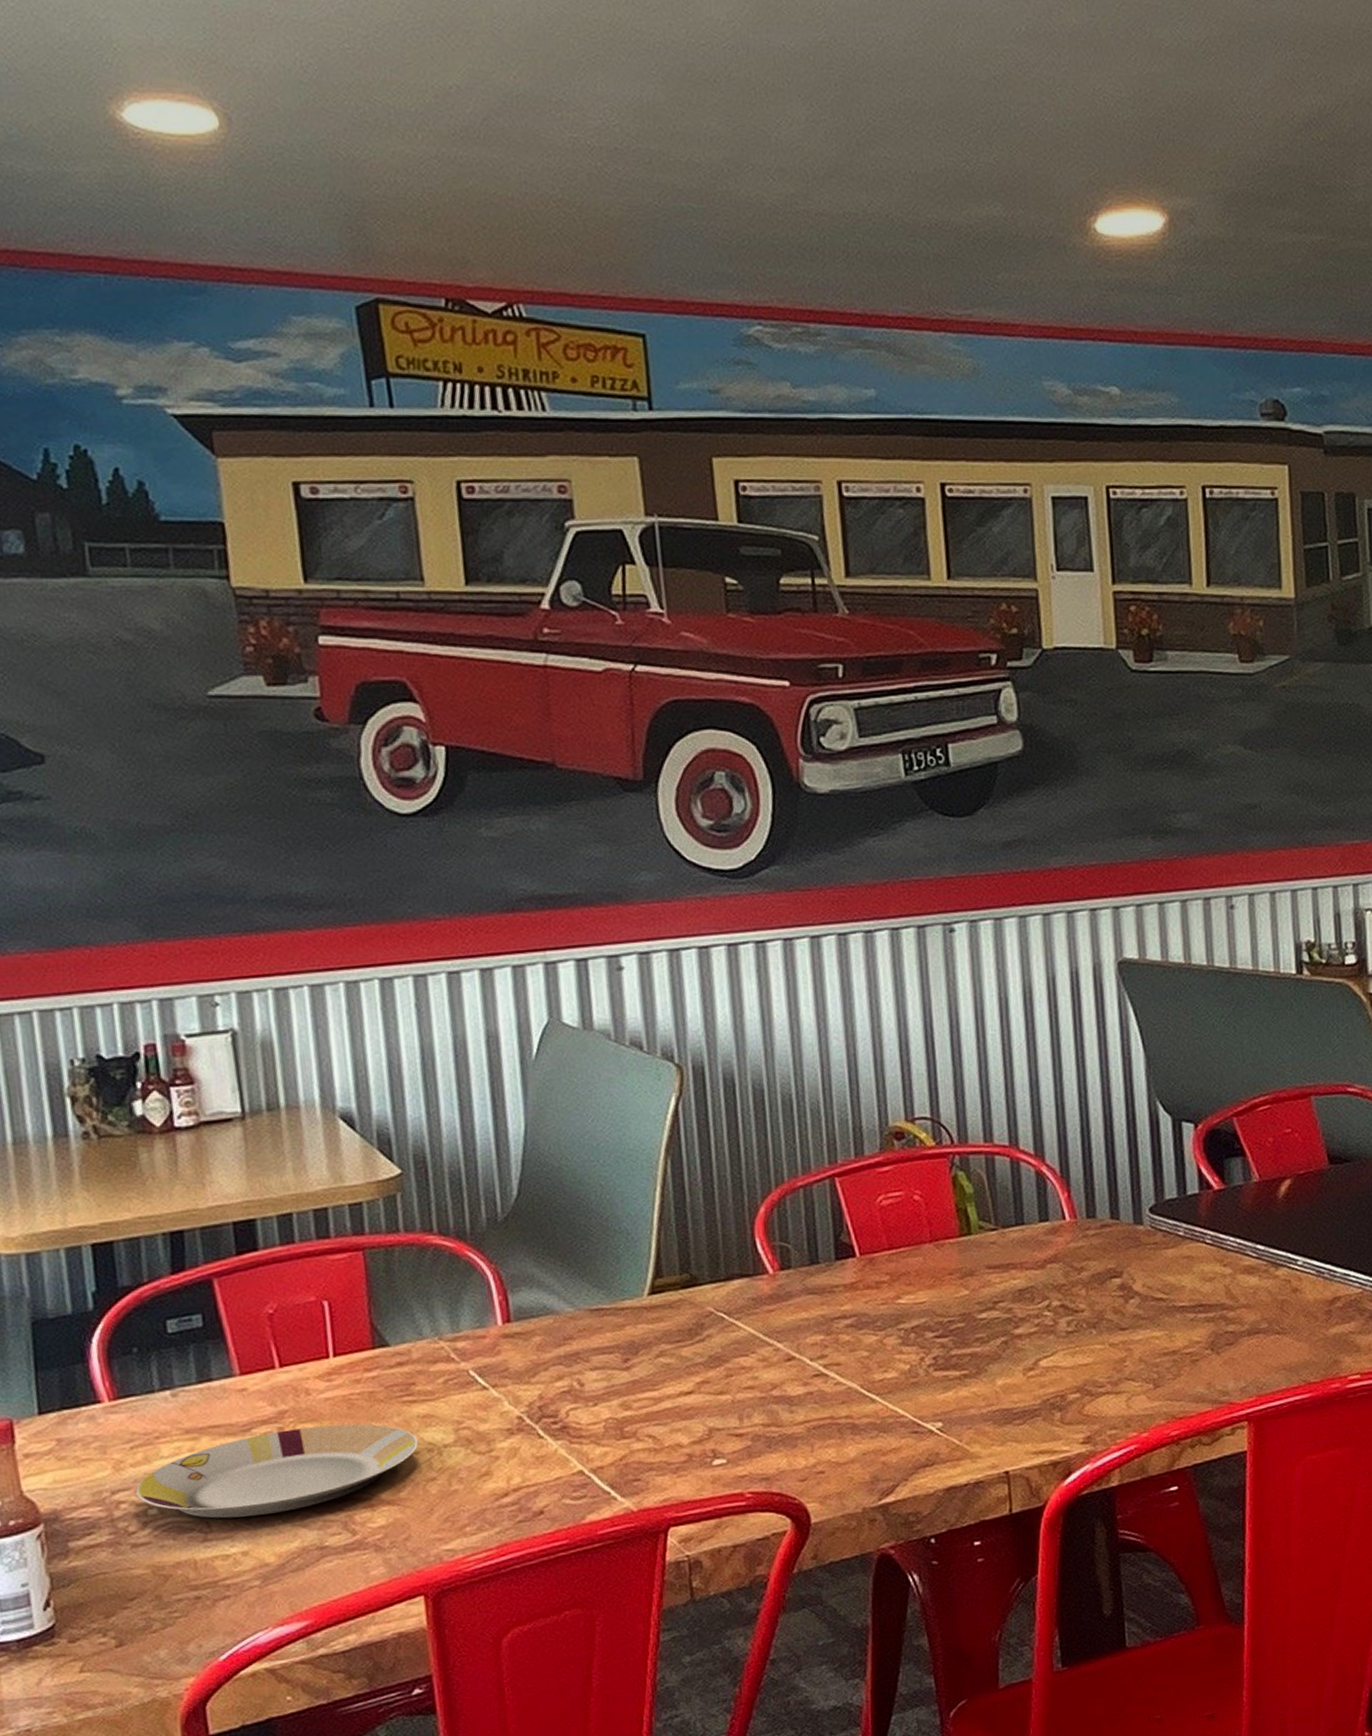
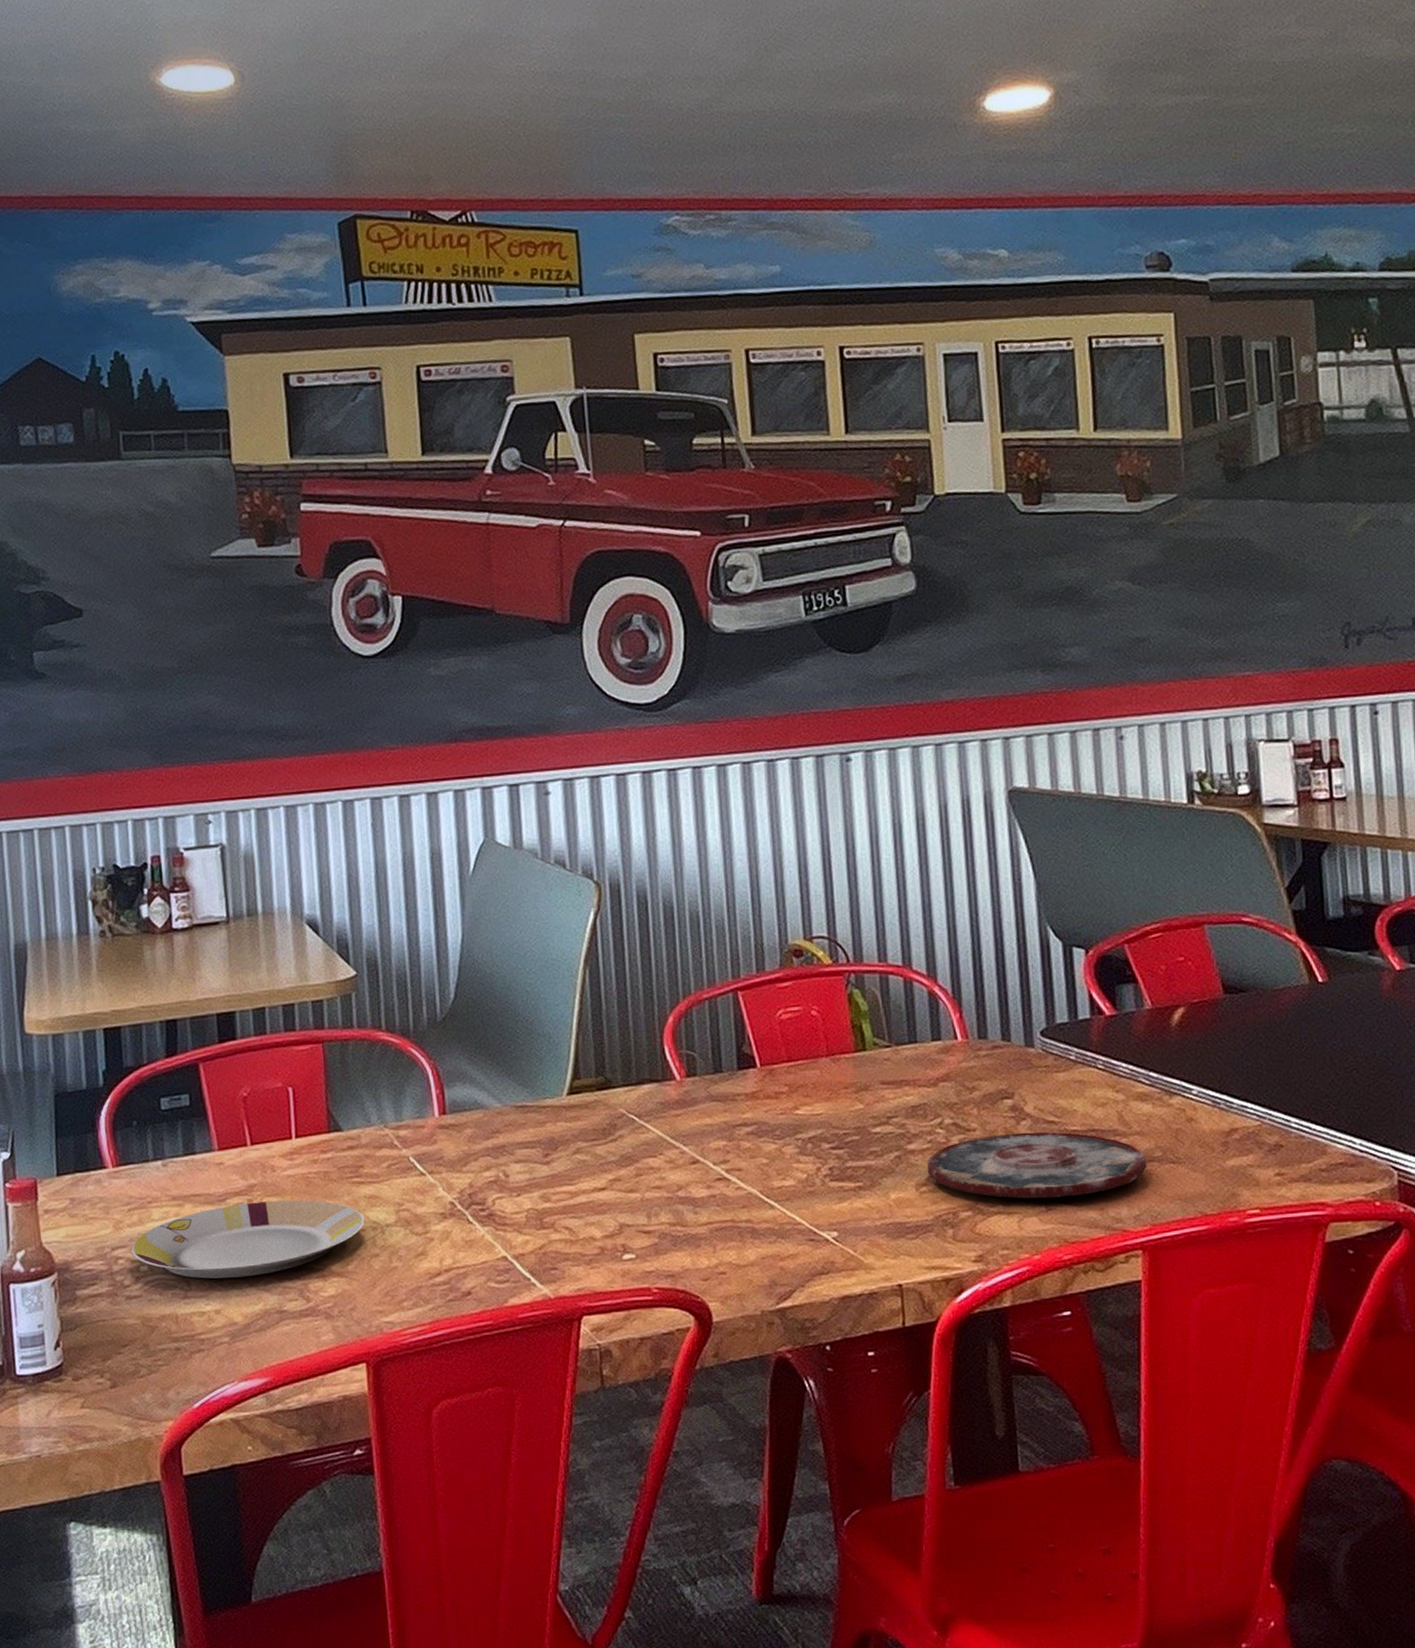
plate: none [1034,1309,1253,1378] -> present [927,1132,1147,1199]

